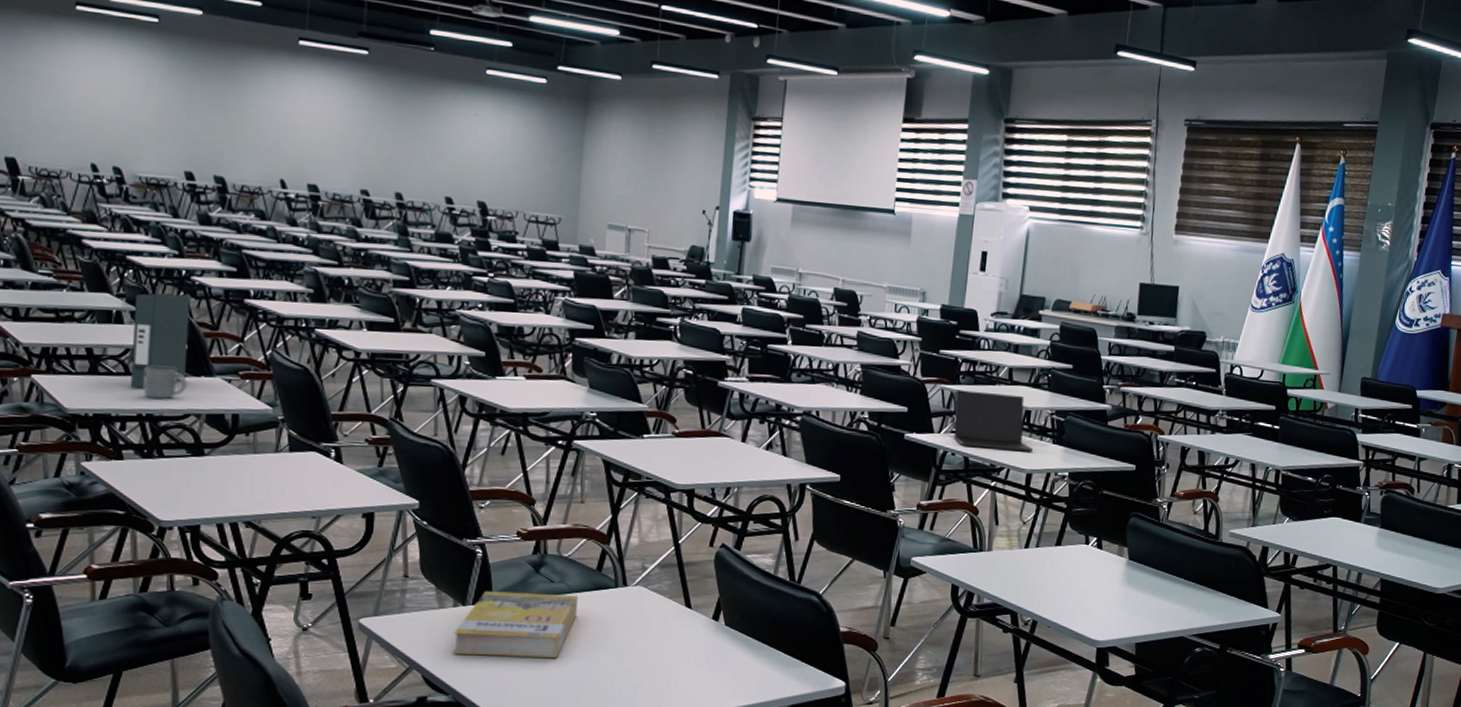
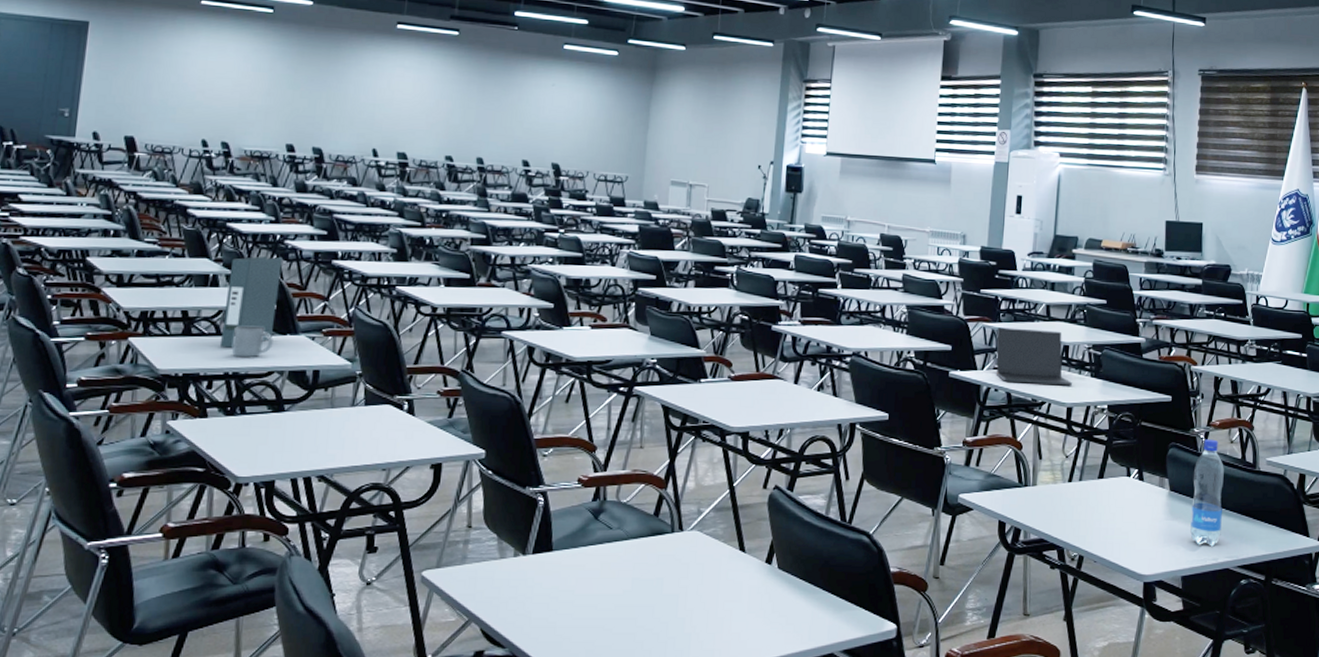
book: present [452,591,579,659] -> none [511,540,636,608]
bottle: none [1147,509,1186,615] -> present [1190,439,1225,547]

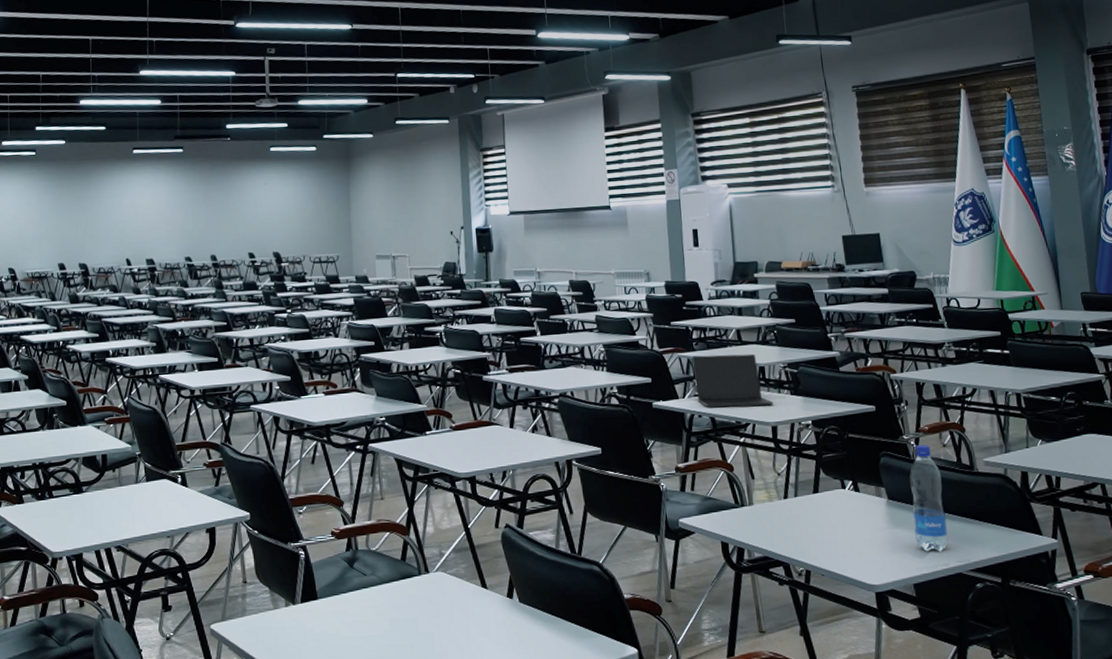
binder: present [219,256,283,348] -> none [26,360,67,442]
mug: present [231,325,273,358] -> none [36,421,67,450]

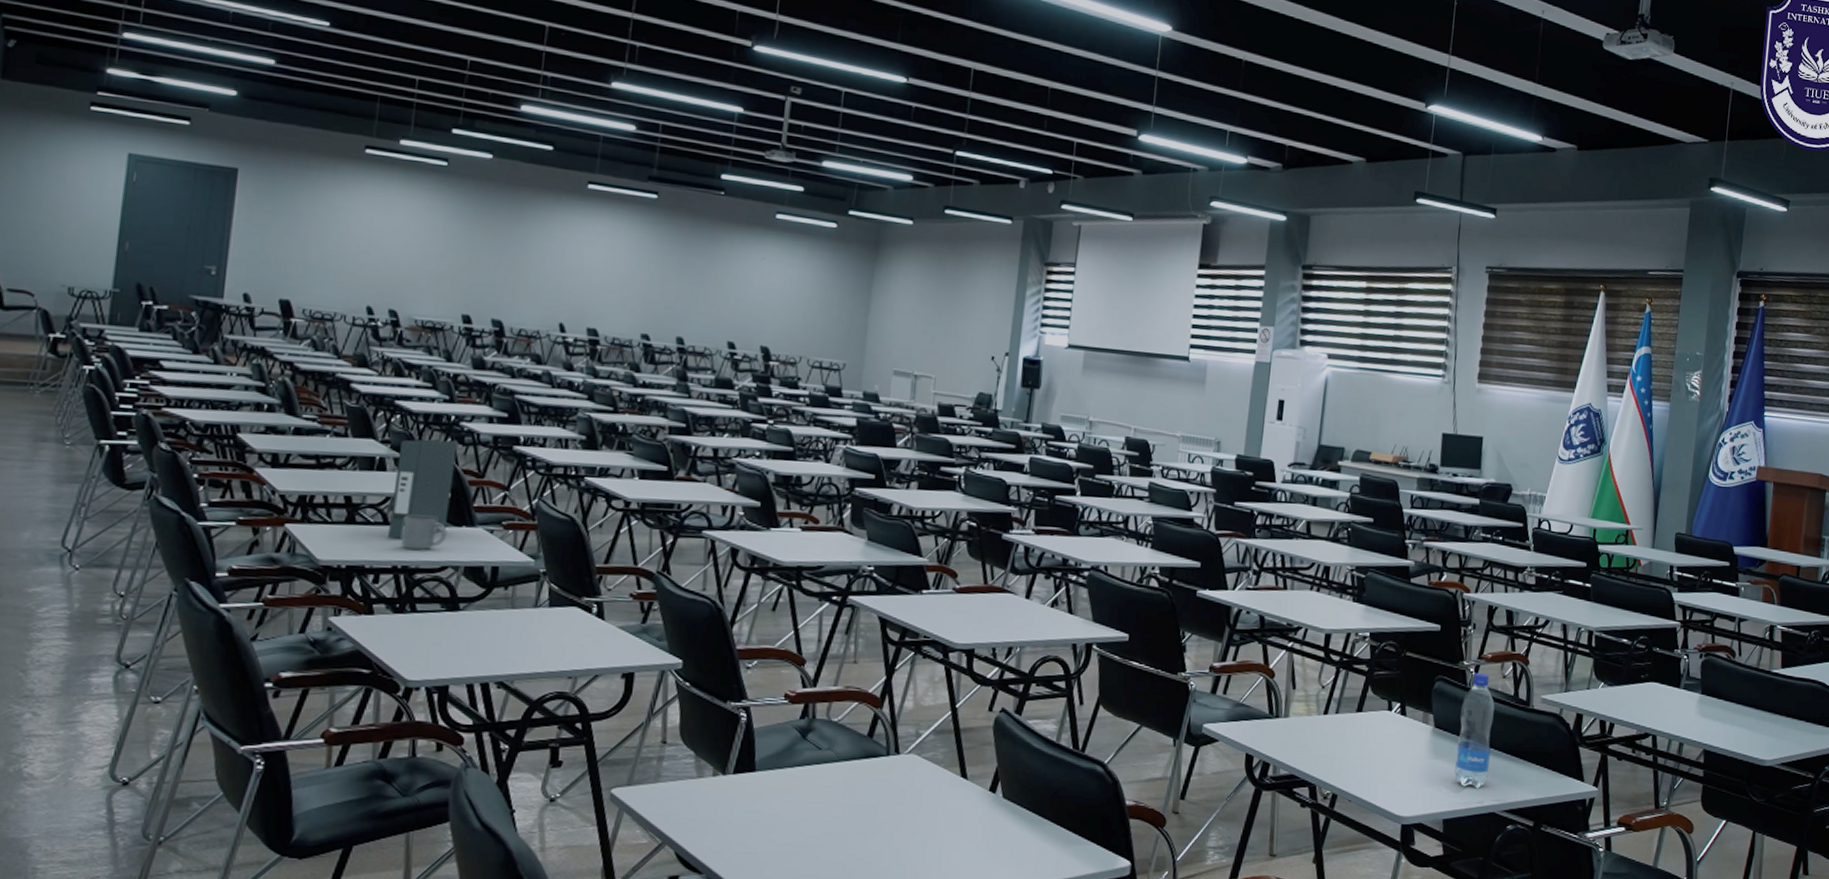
binder: none [26,360,67,442] -> present [387,438,458,539]
mug: none [36,421,67,450] -> present [400,515,447,551]
laptop: present [692,353,773,408] -> none [1248,544,1332,611]

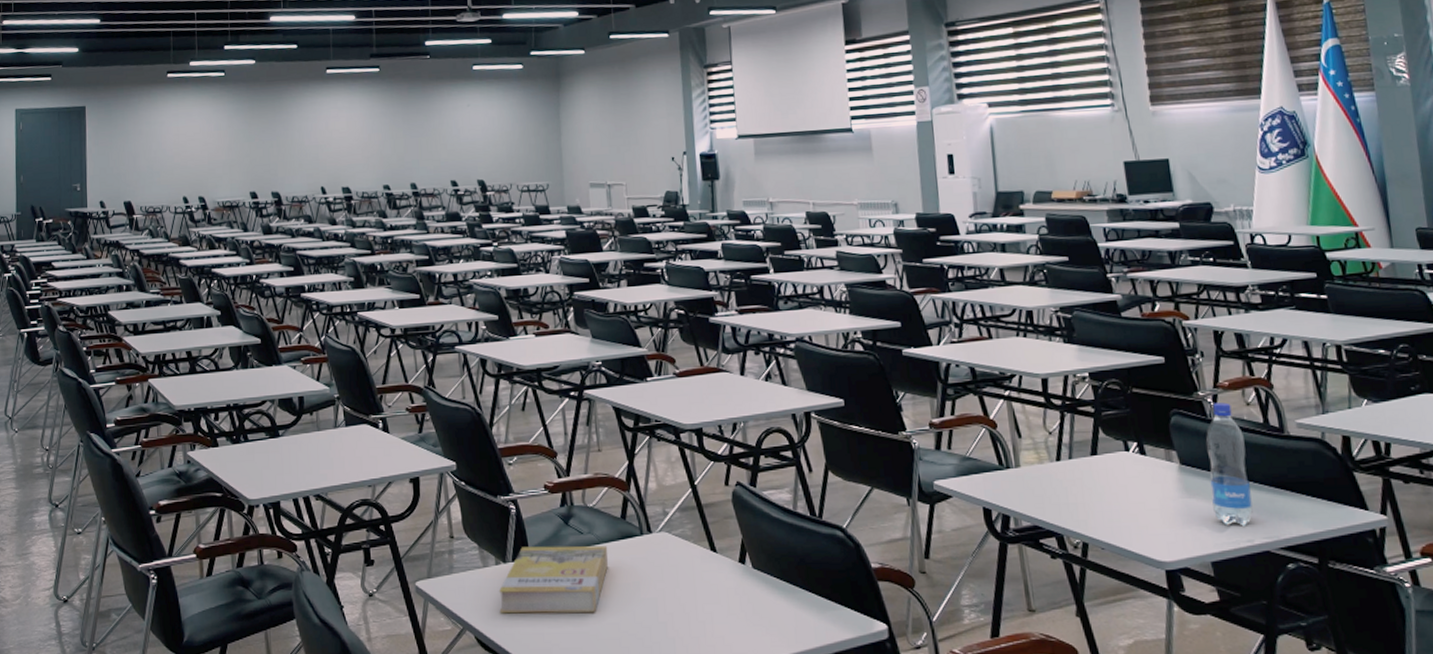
binder: present [387,438,458,539] -> none [219,295,261,382]
mug: present [400,515,447,551] -> none [229,360,262,390]
book: none [709,759,847,834] -> present [498,545,609,614]

